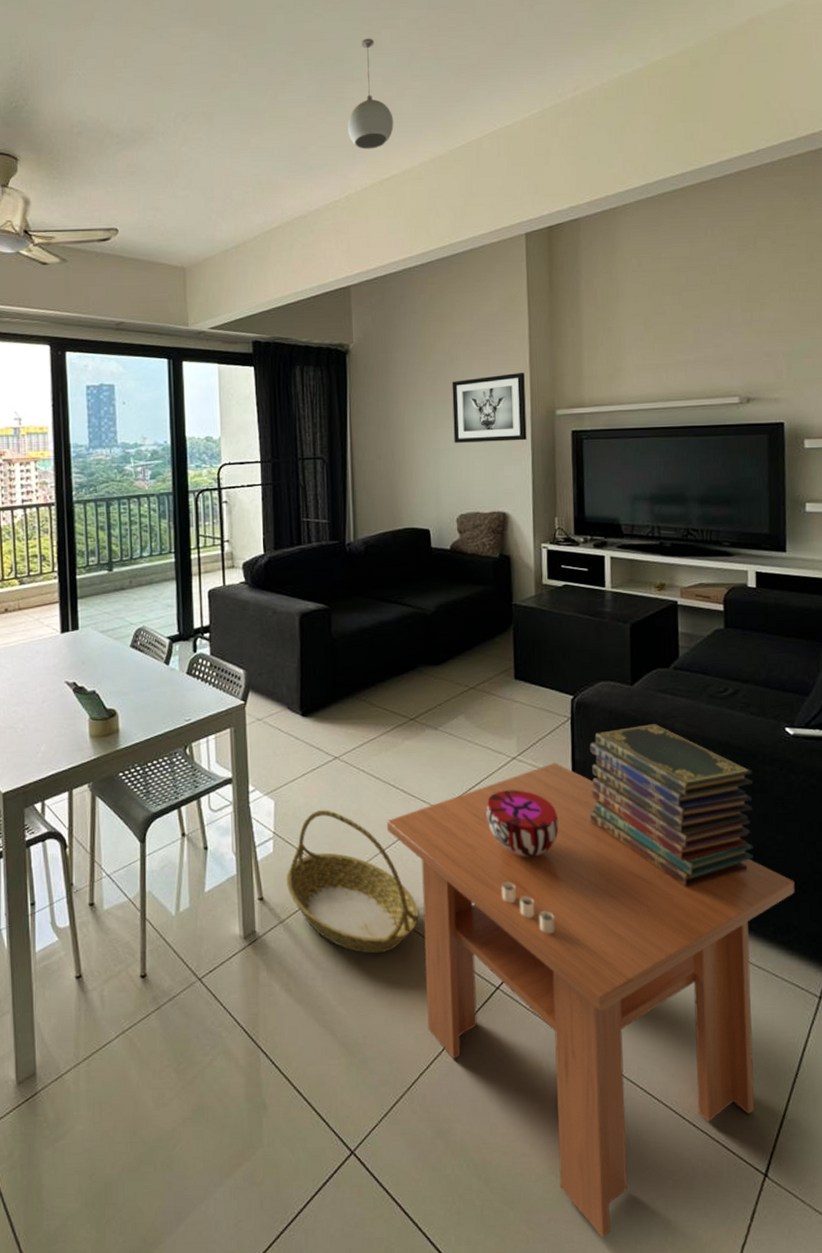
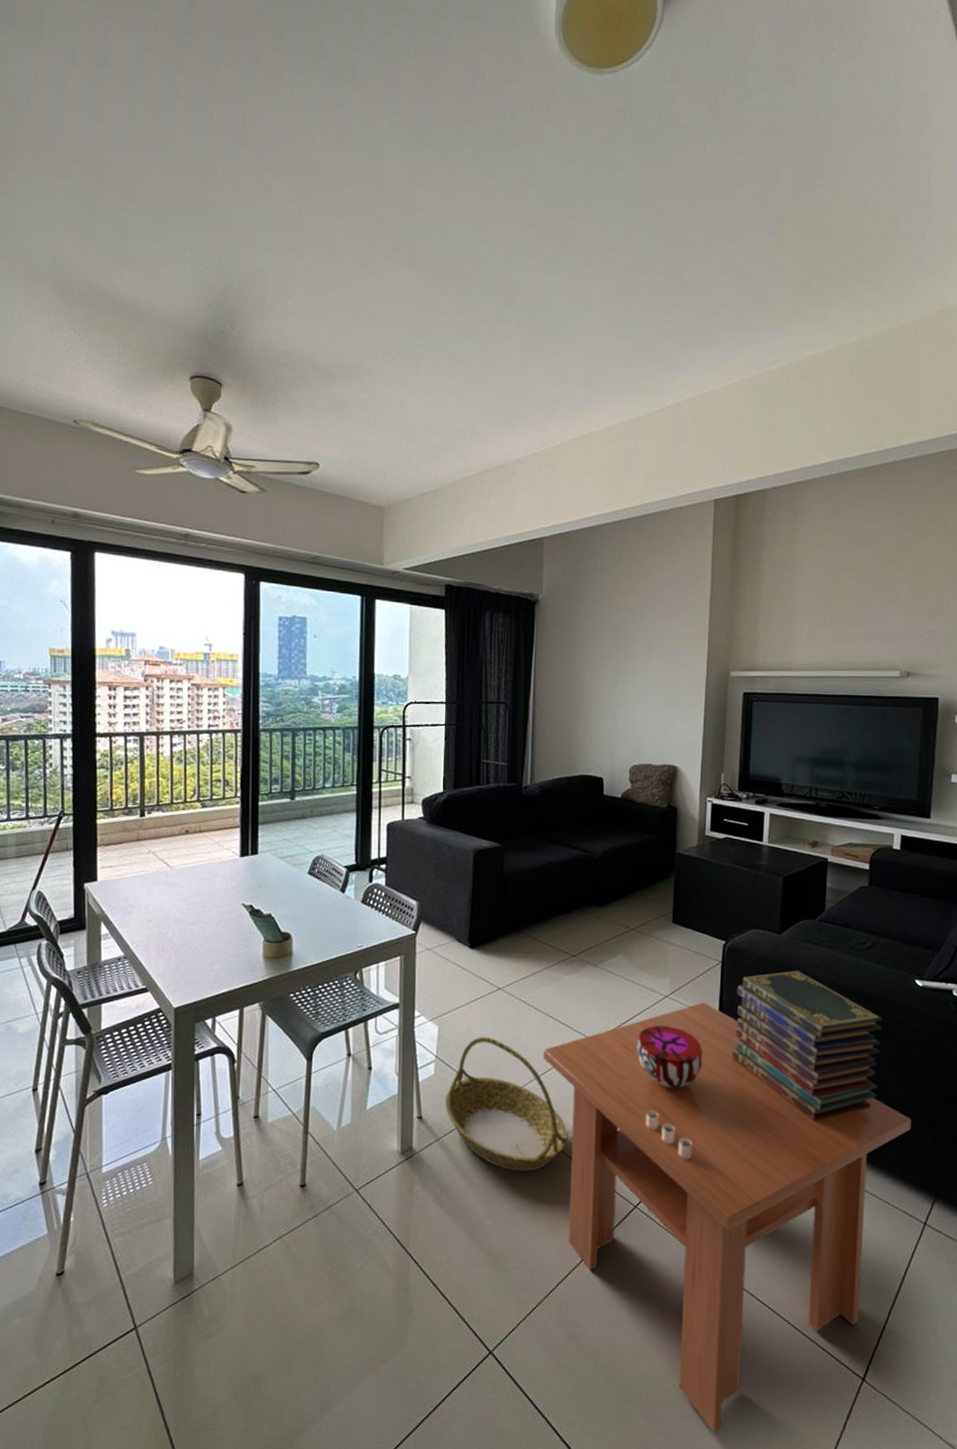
pendant light: present [347,38,394,150] -> none [551,294,597,405]
wall art: present [452,372,527,443] -> none [632,633,703,699]

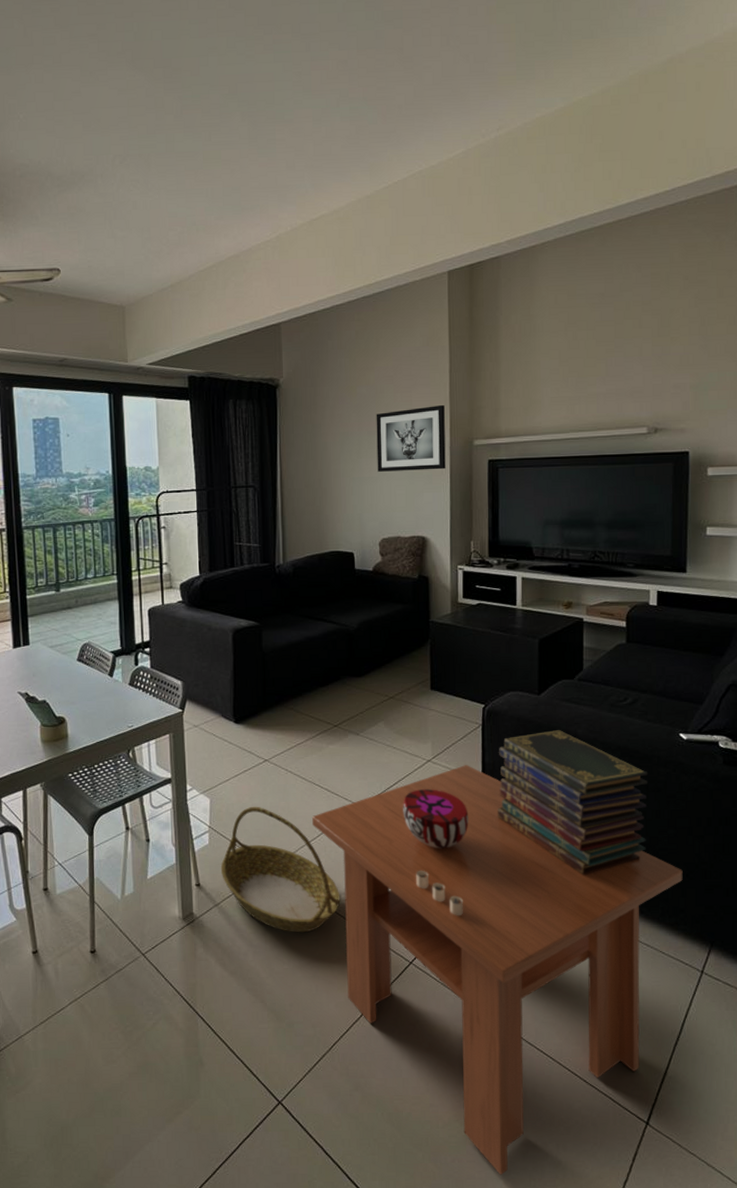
wall art: none [632,633,703,699] -> present [376,404,446,472]

